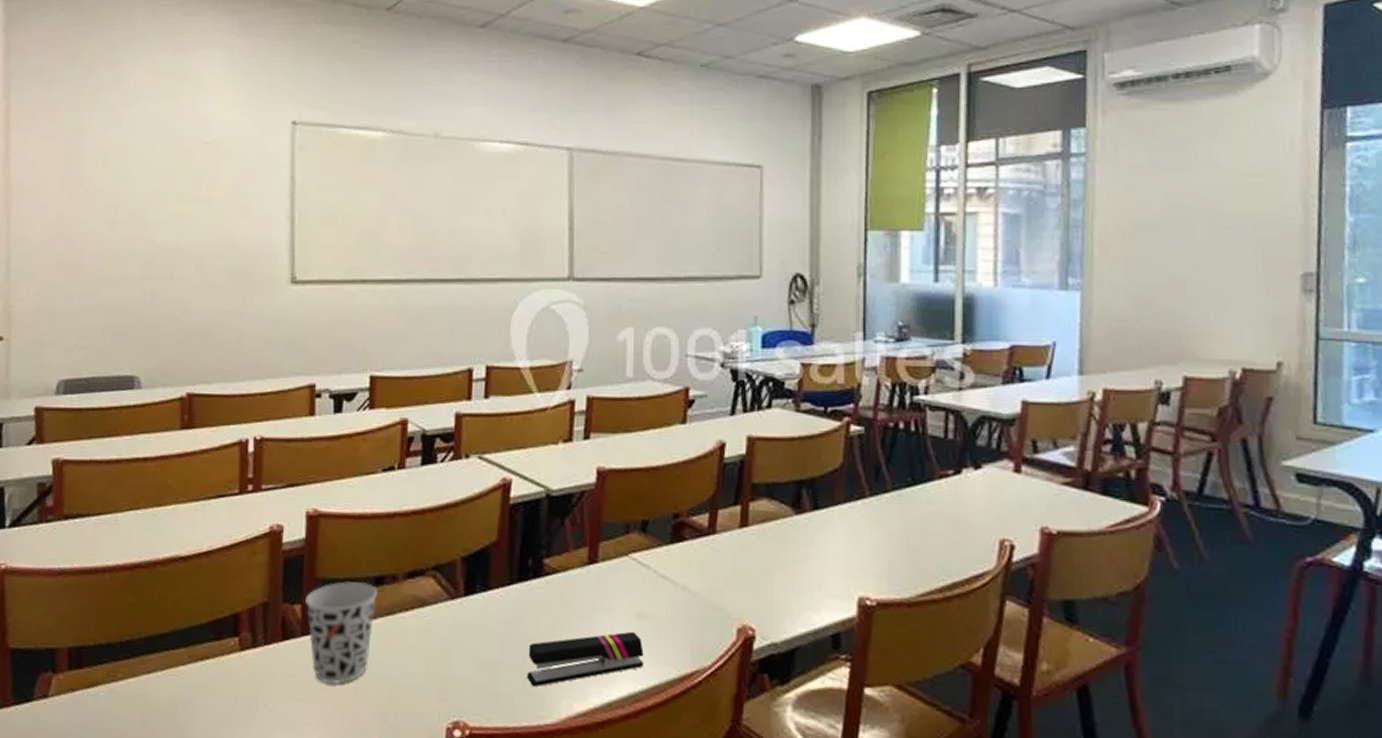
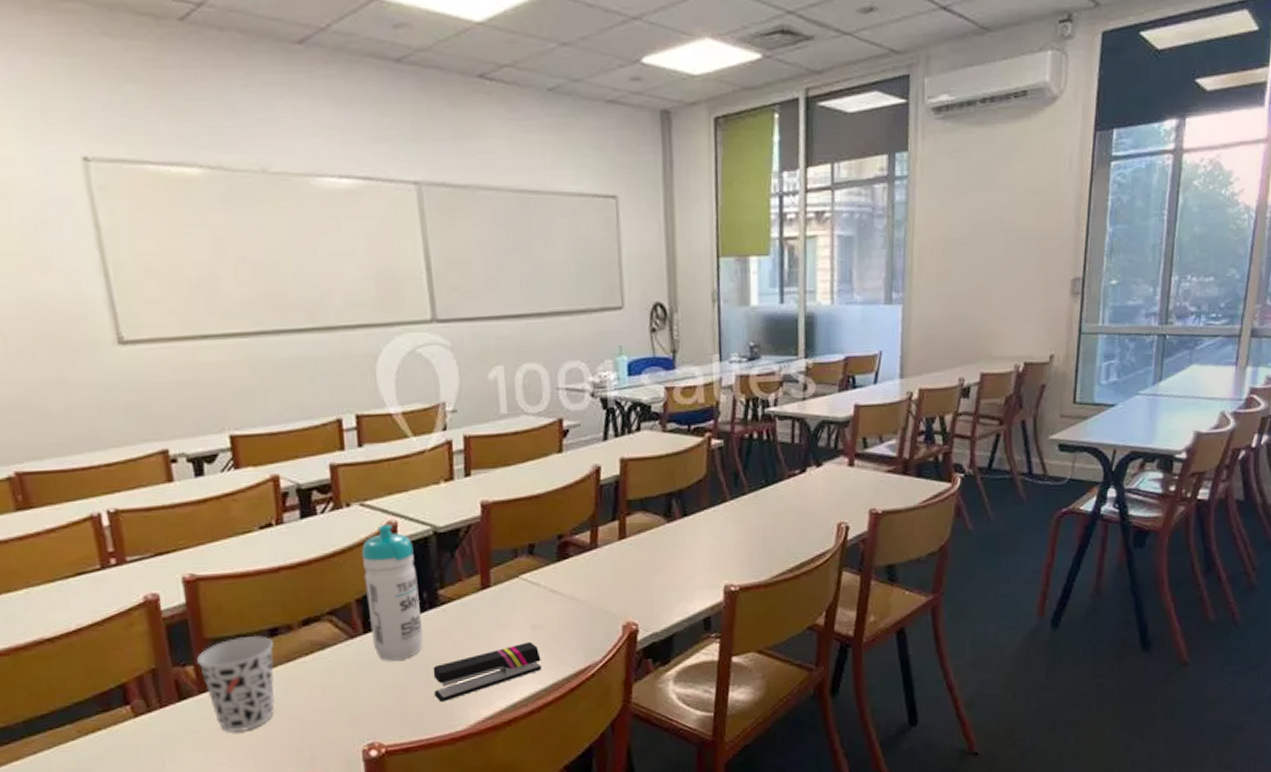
water bottle: none [472,481,525,631] -> present [361,524,424,661]

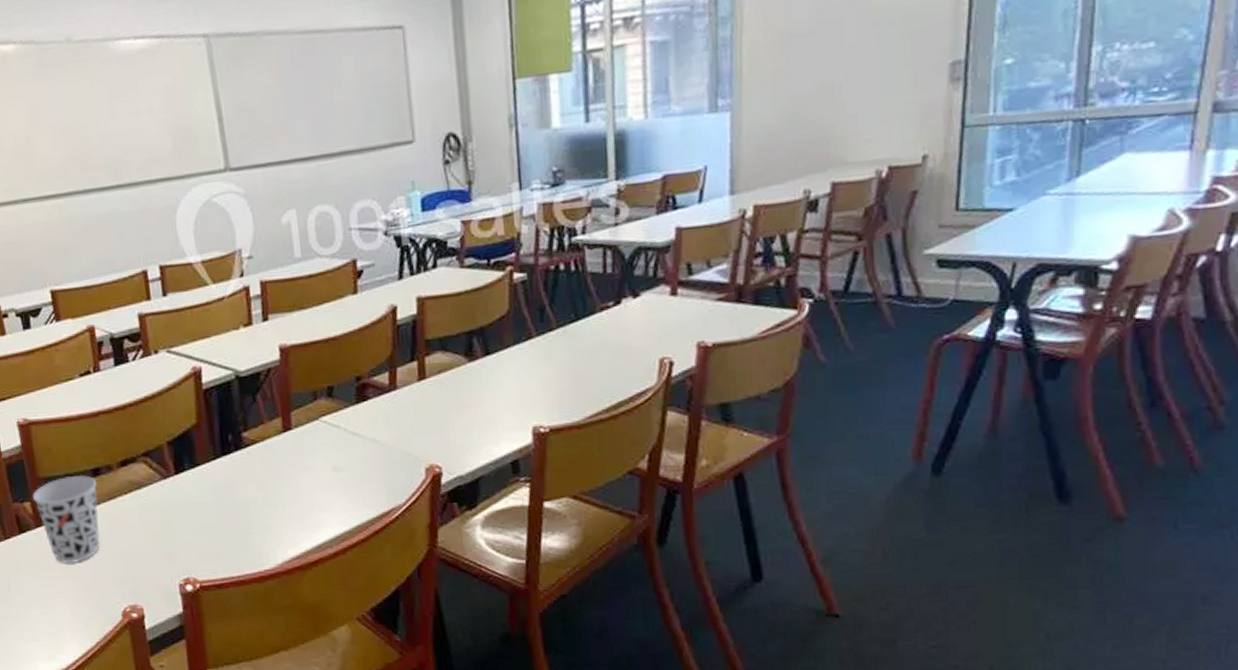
water bottle: present [361,524,424,661] -> none [170,369,231,501]
stapler: present [432,641,542,703] -> none [240,483,345,542]

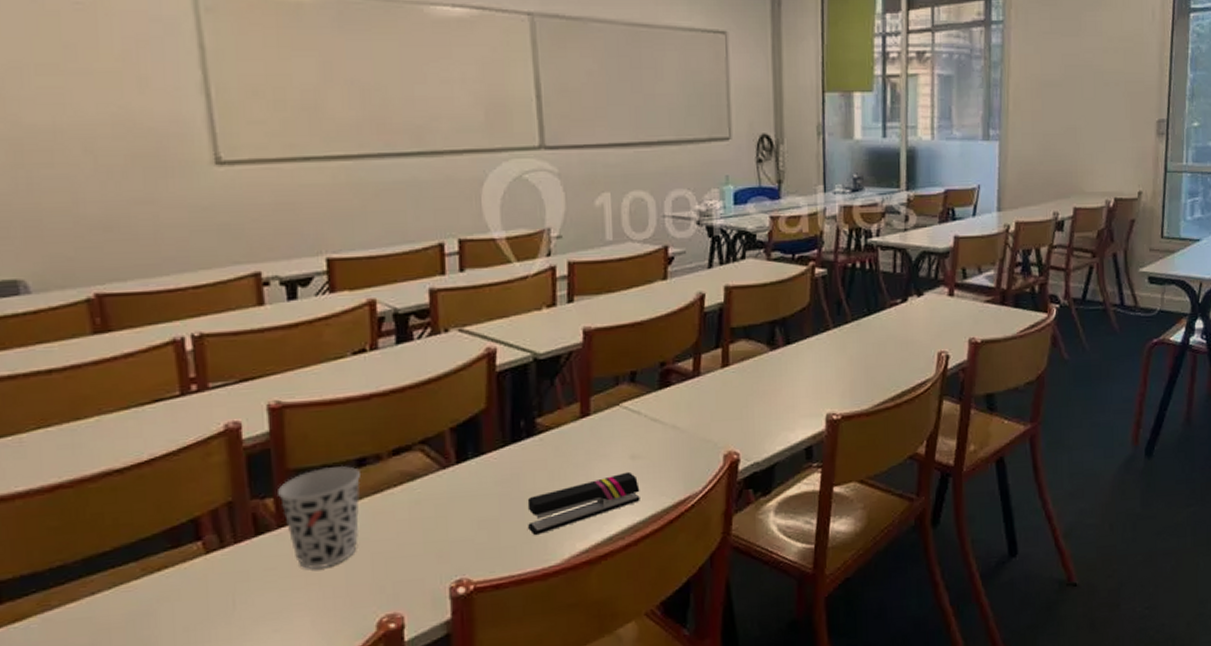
stapler: none [240,483,345,542] -> present [527,471,640,536]

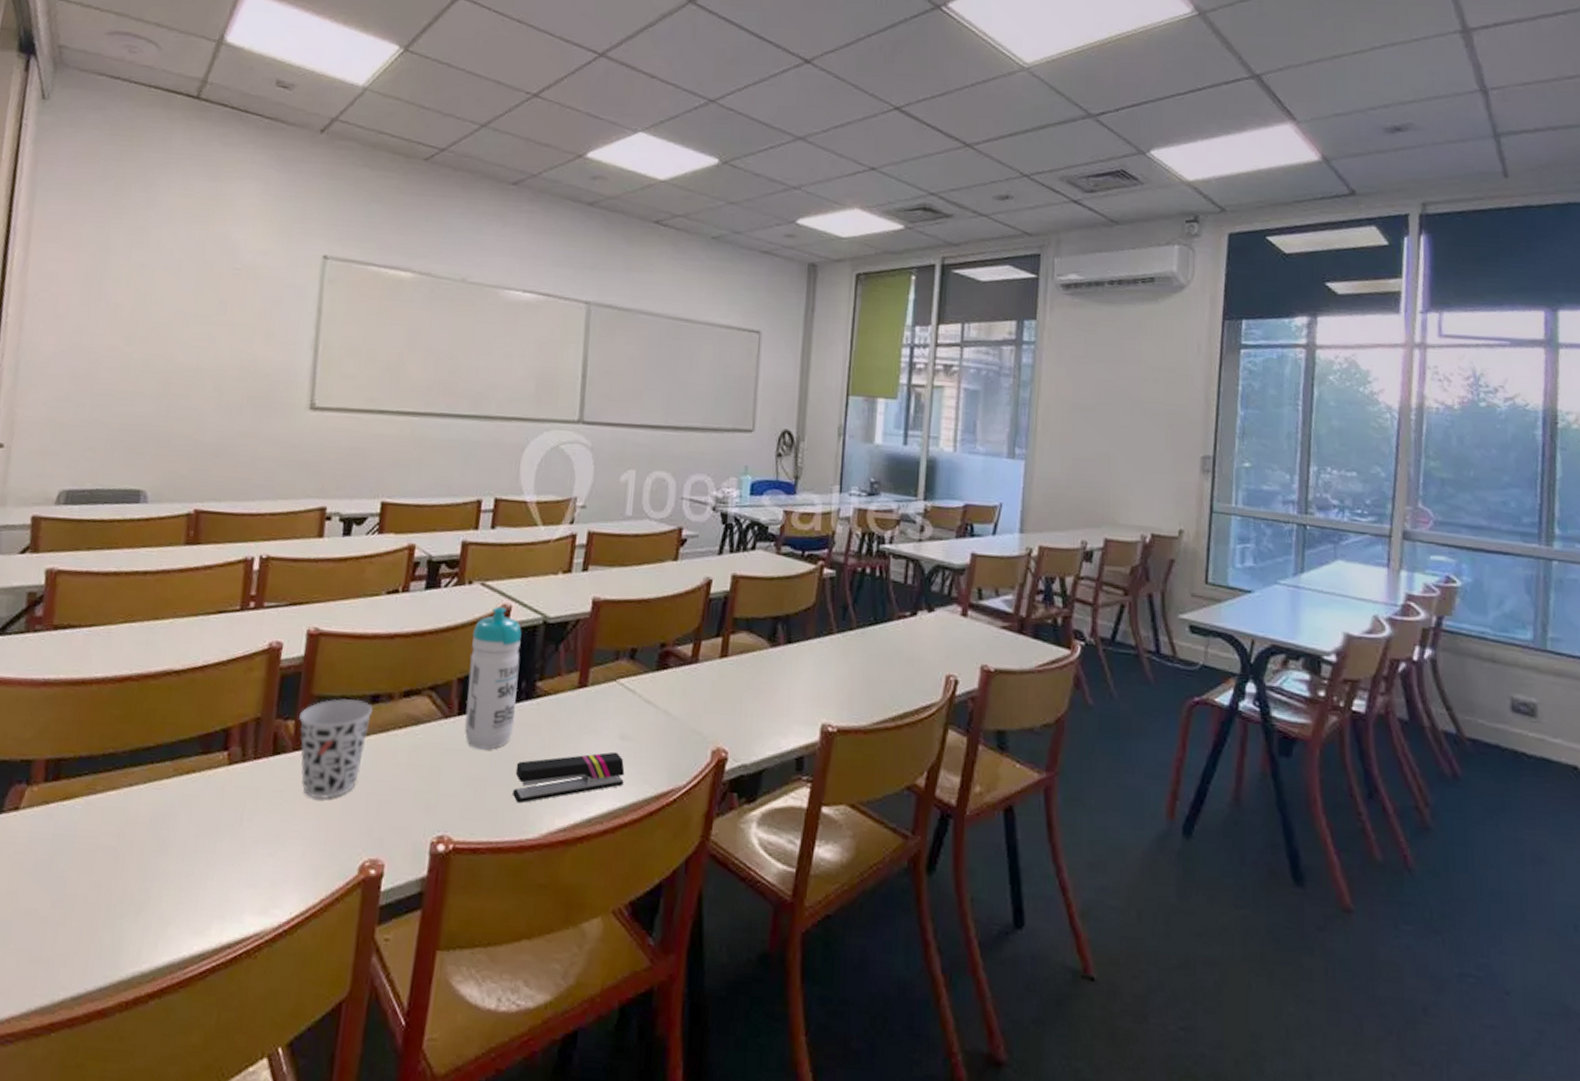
water bottle: none [458,350,519,492] -> present [464,607,522,750]

